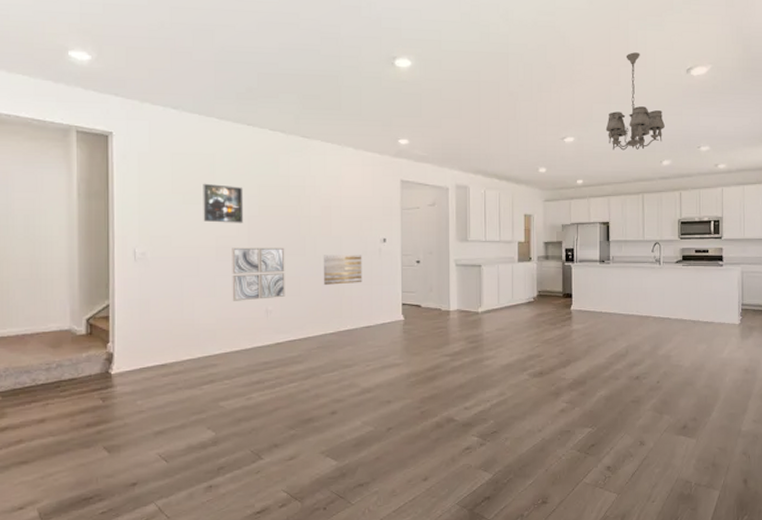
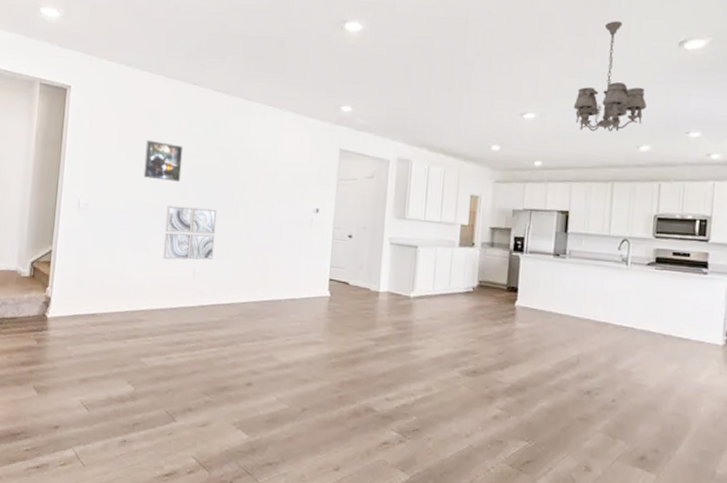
wall art: present [323,253,362,285] -> none [252,220,293,253]

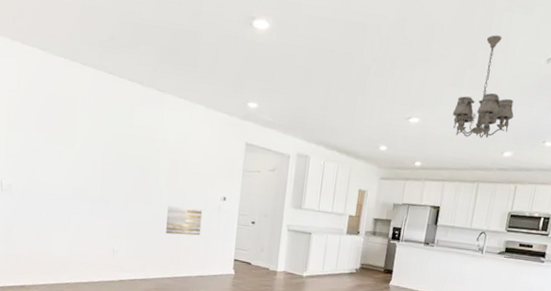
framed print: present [143,139,184,182] -> none [63,125,100,167]
wall art: present [162,205,217,260] -> none [84,189,134,240]
wall art: none [252,220,293,253] -> present [166,206,203,236]

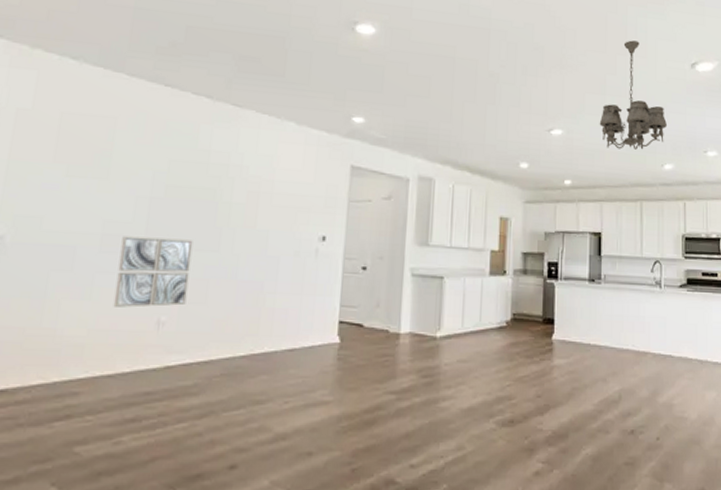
wall art: none [84,189,134,240] -> present [113,236,193,308]
wall art: present [166,206,203,236] -> none [239,252,294,292]

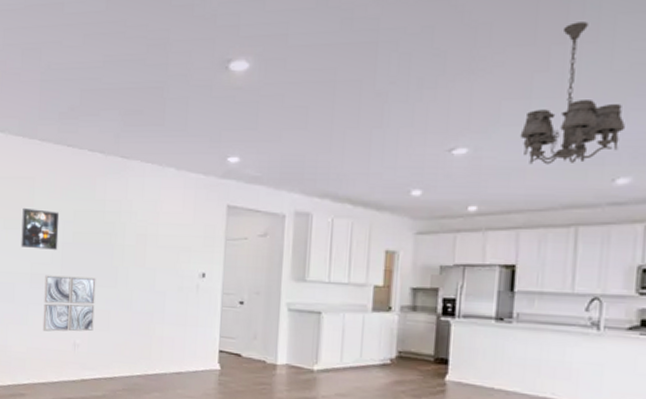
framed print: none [89,152,149,206] -> present [21,207,60,250]

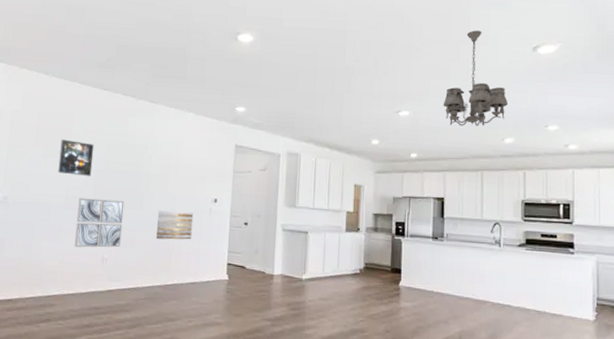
wall art: none [133,288,177,323] -> present [156,210,194,240]

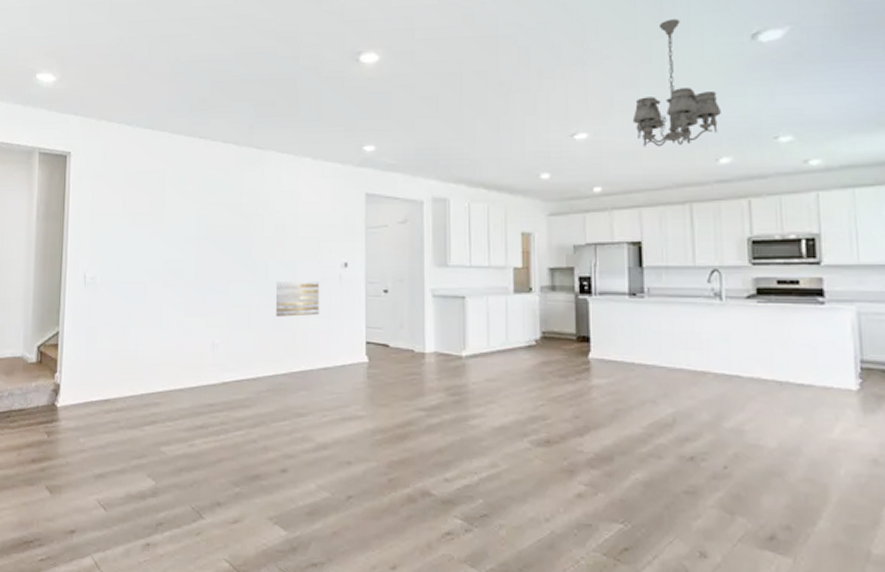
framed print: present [58,139,95,176] -> none [152,202,193,245]
wall art: present [74,197,125,248] -> none [178,272,234,333]

